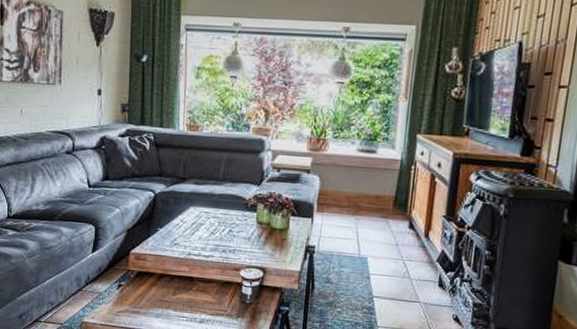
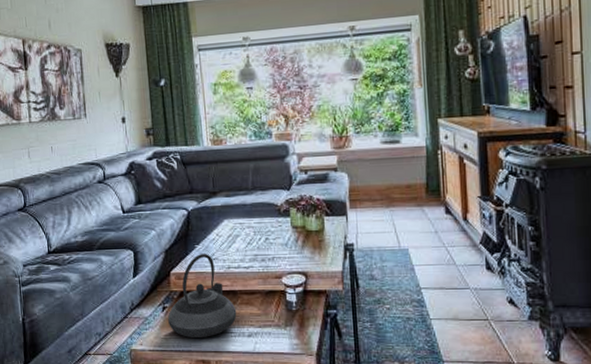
teapot: none [122,237,191,319] -> present [168,254,237,338]

